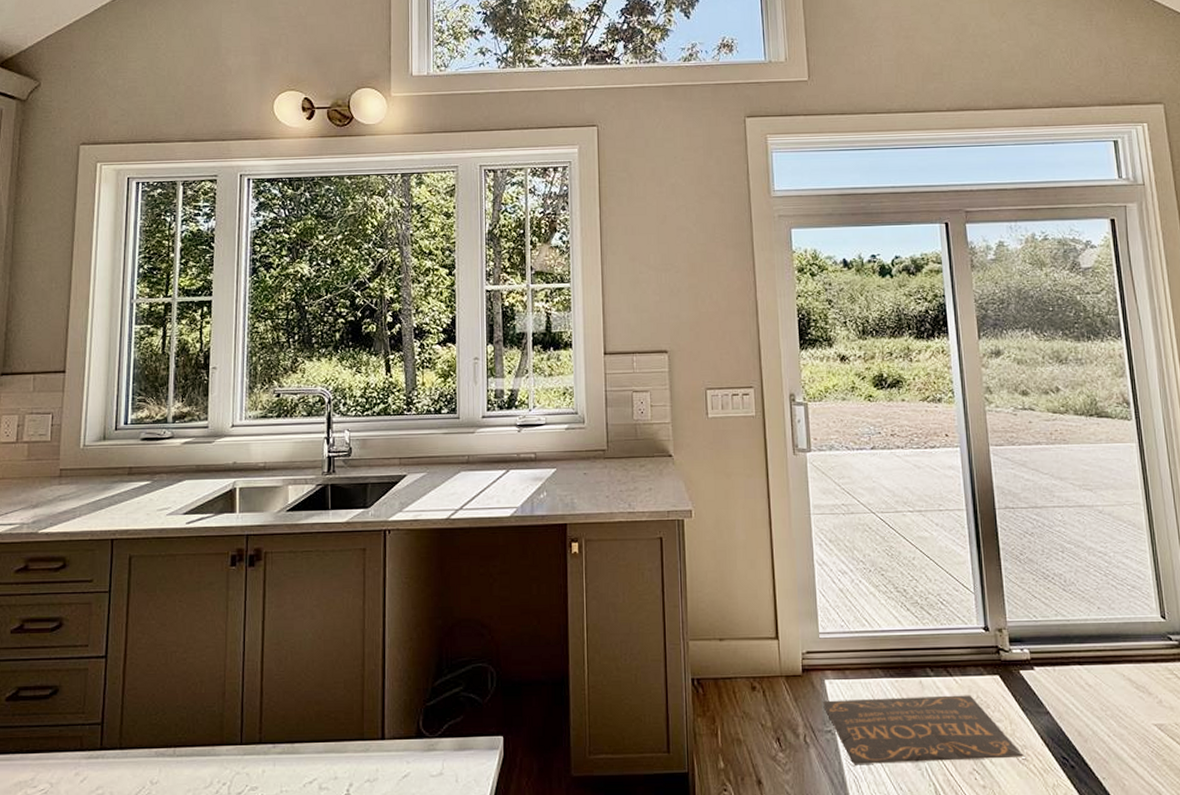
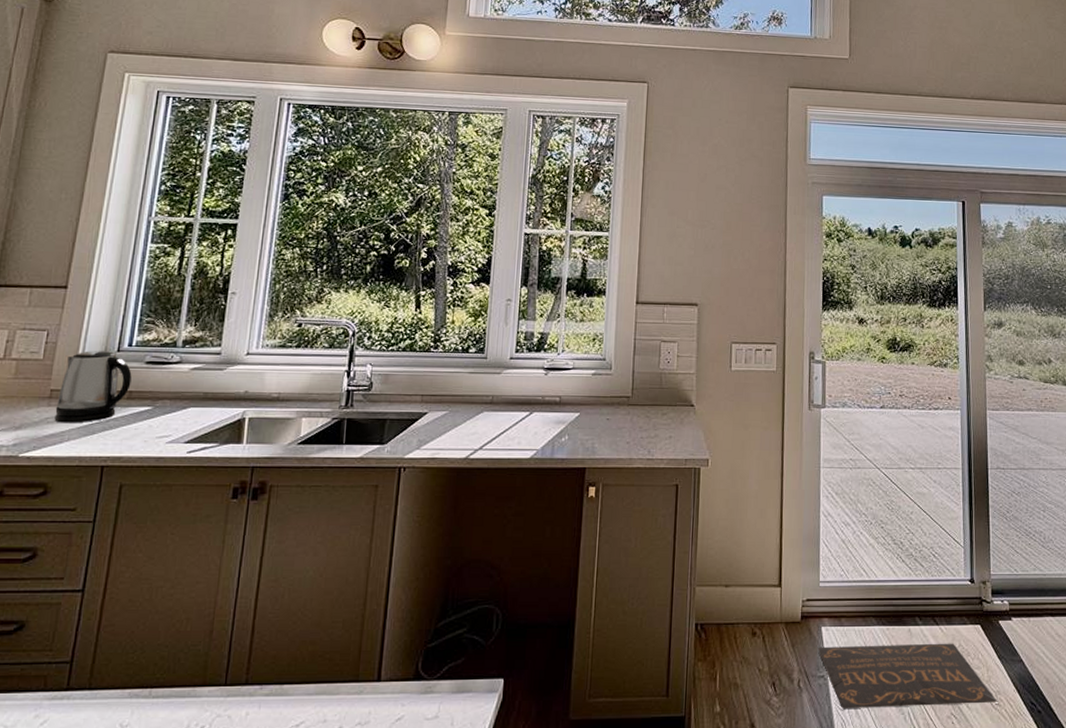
kettle: none [66,429,130,500] -> present [54,350,132,423]

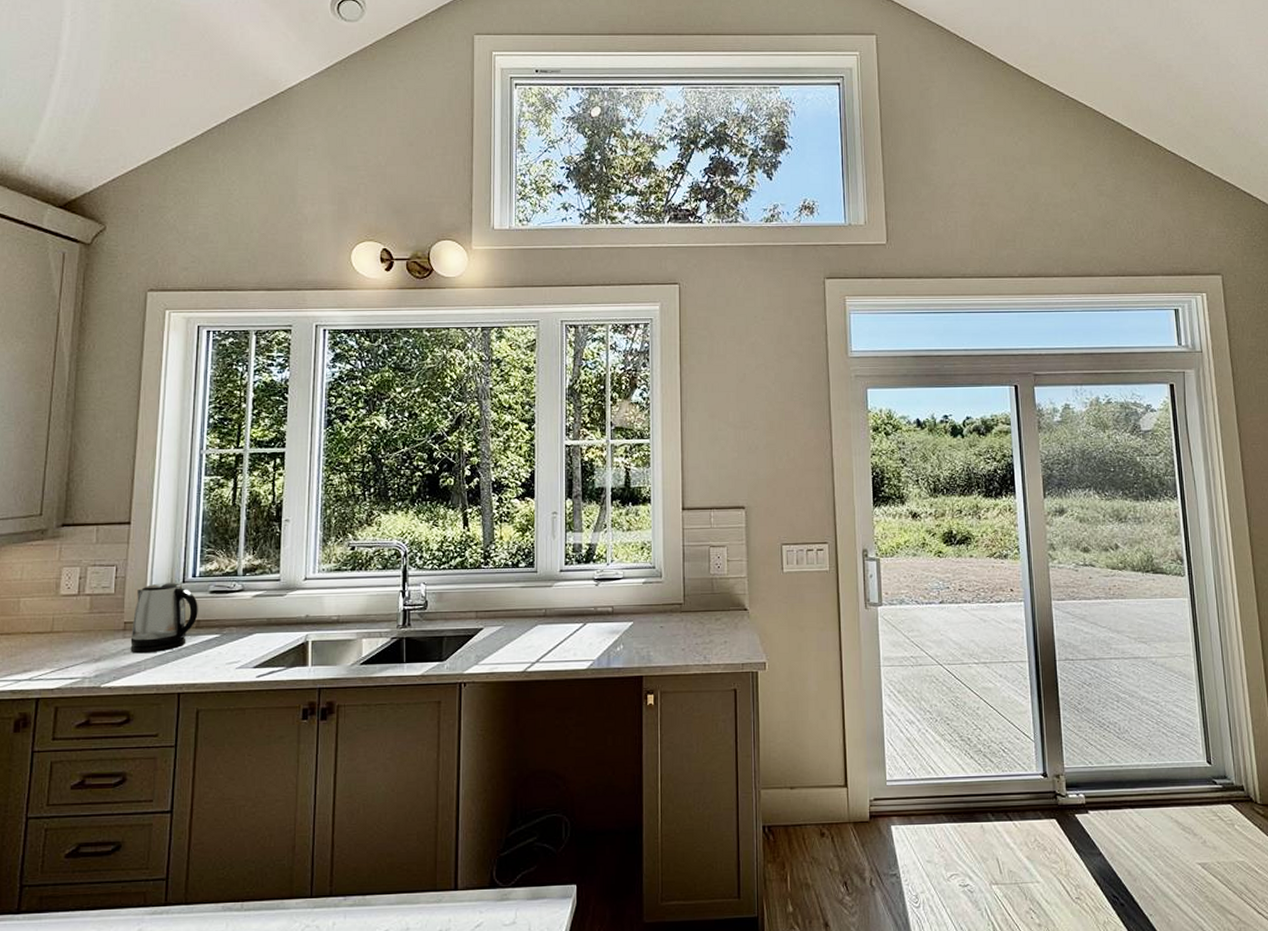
doormat: present [817,643,998,708] -> none [888,838,1078,906]

